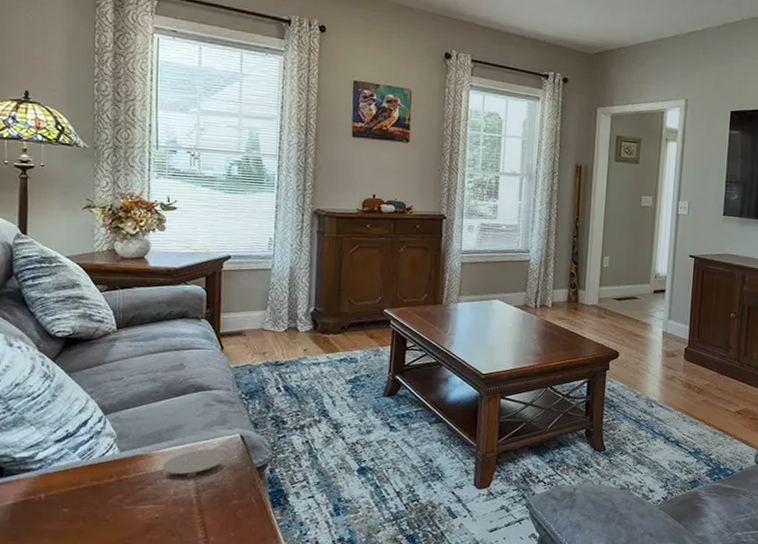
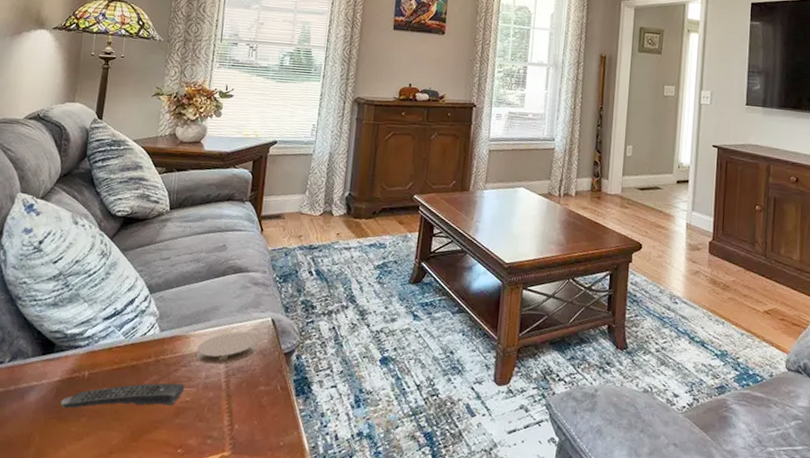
remote control: none [18,500,153,531] -> present [61,383,185,409]

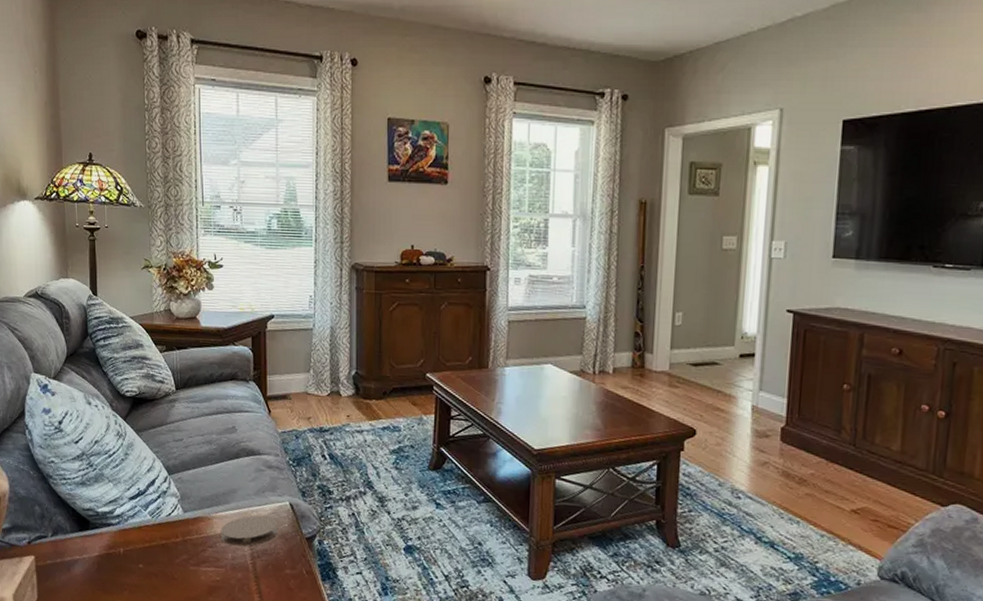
remote control: present [61,383,185,409] -> none [103,562,214,584]

